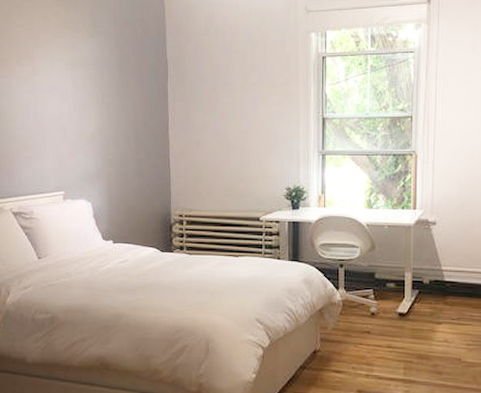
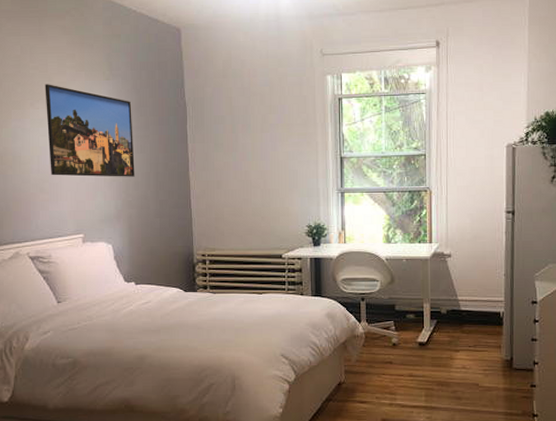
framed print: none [30,41,116,135] -> present [45,84,135,177]

